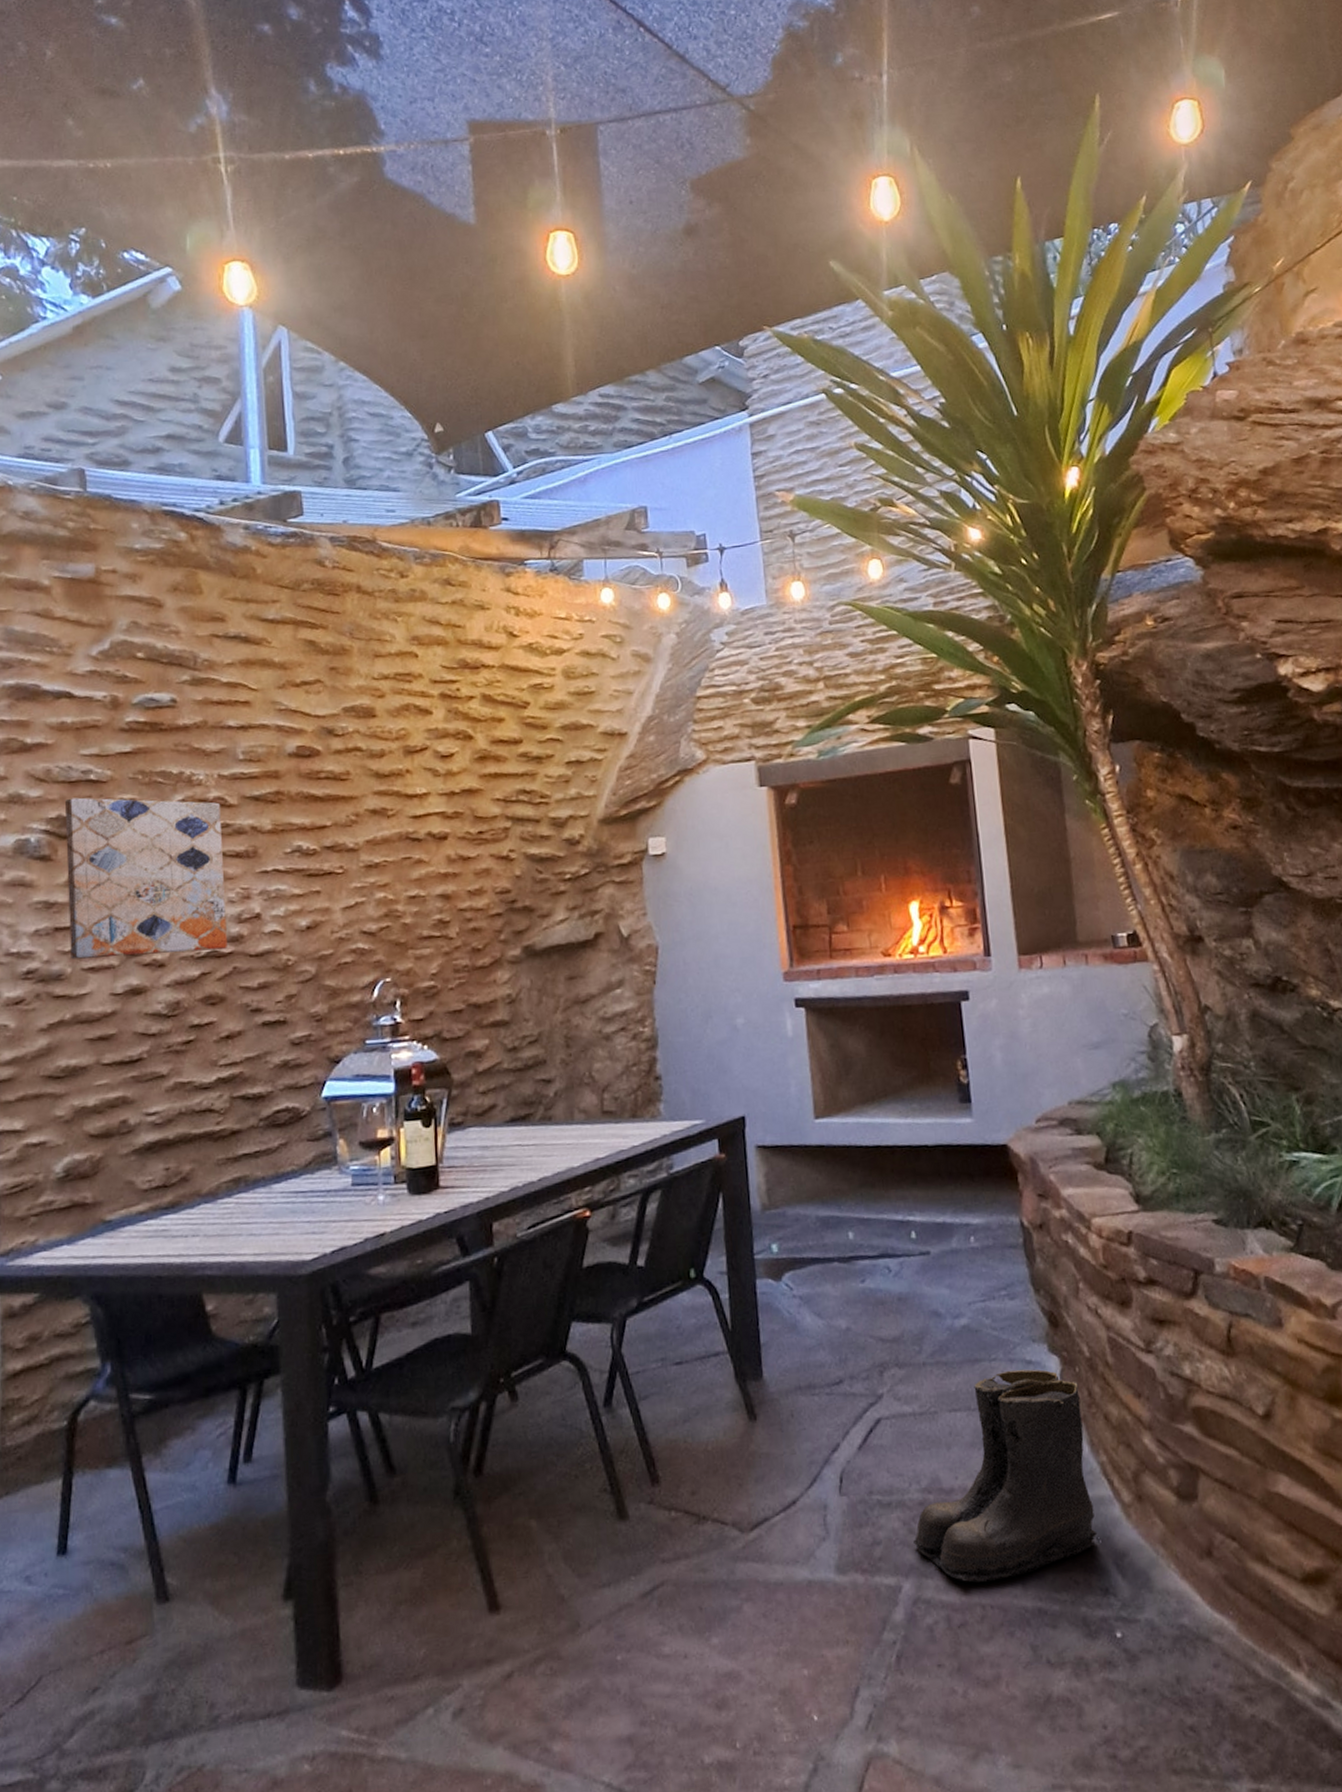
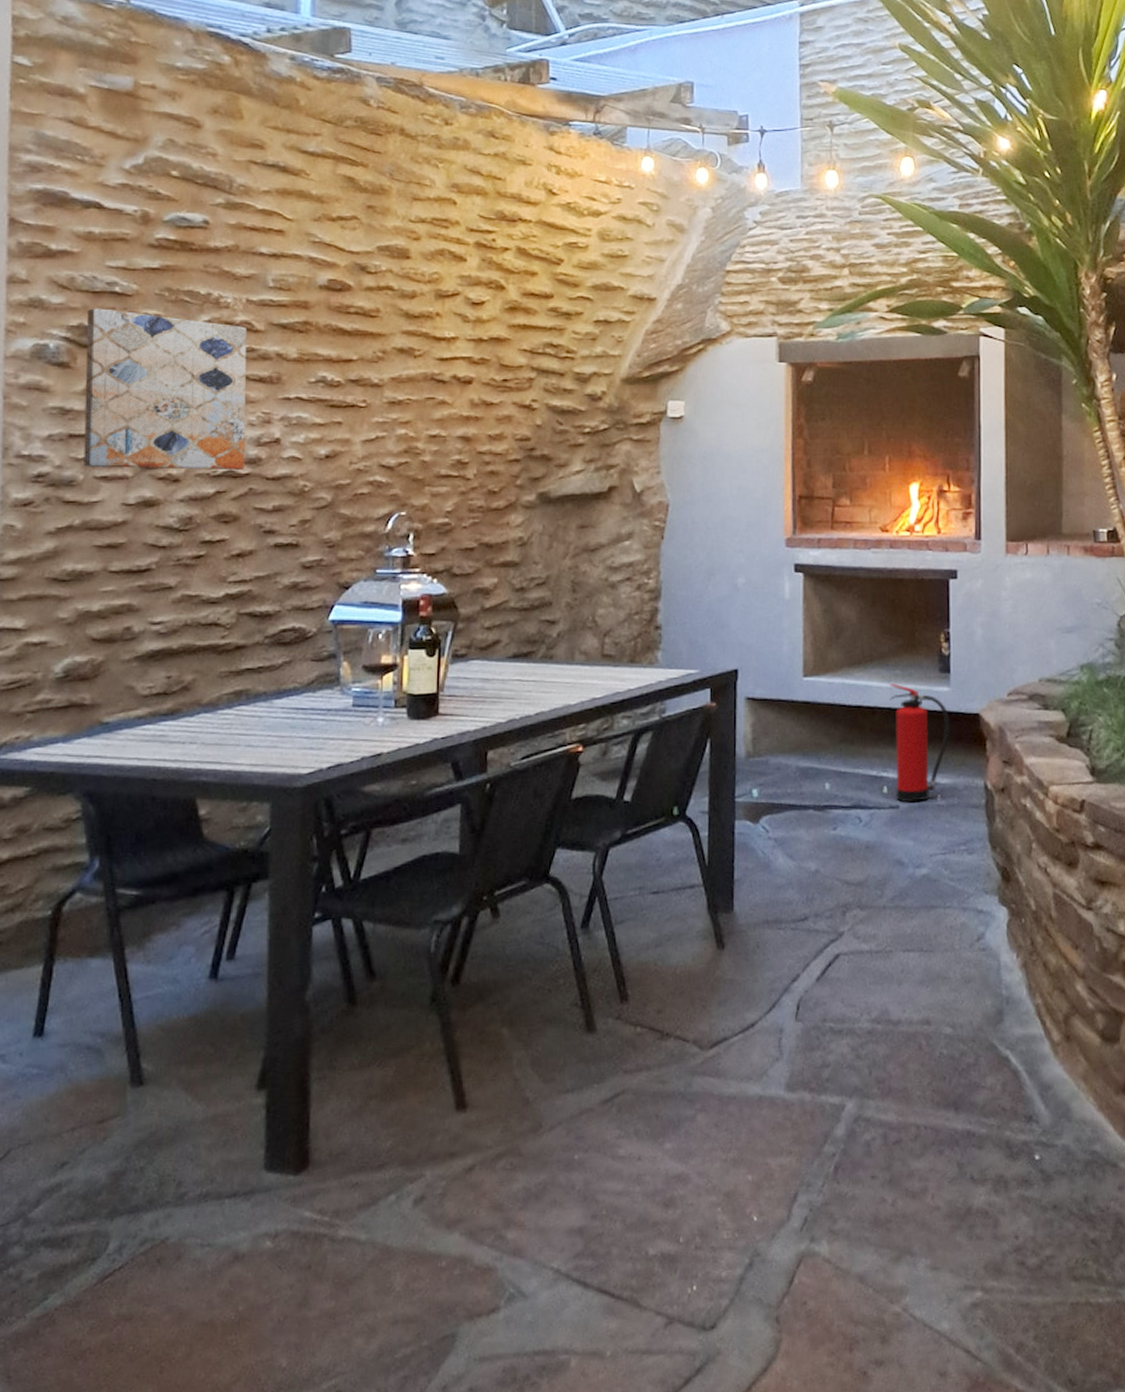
fire extinguisher: none [907,1118,978,1248] -> present [889,683,950,803]
boots: present [913,1369,1100,1583] -> none [860,917,1028,1106]

